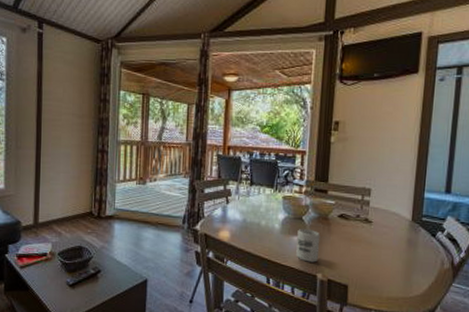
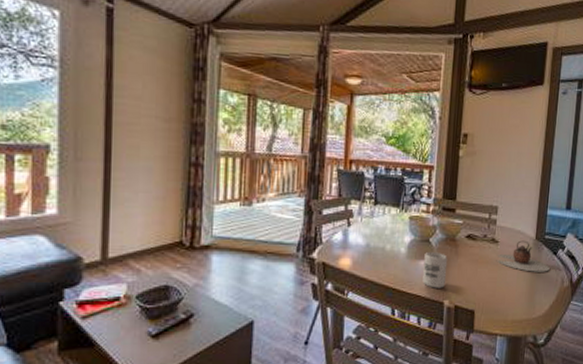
teapot: none [370,221,428,253] -> present [496,240,550,272]

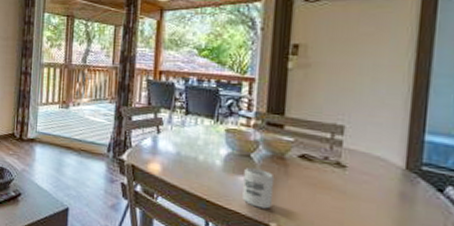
teapot: present [496,240,550,272] -> none [343,168,432,213]

